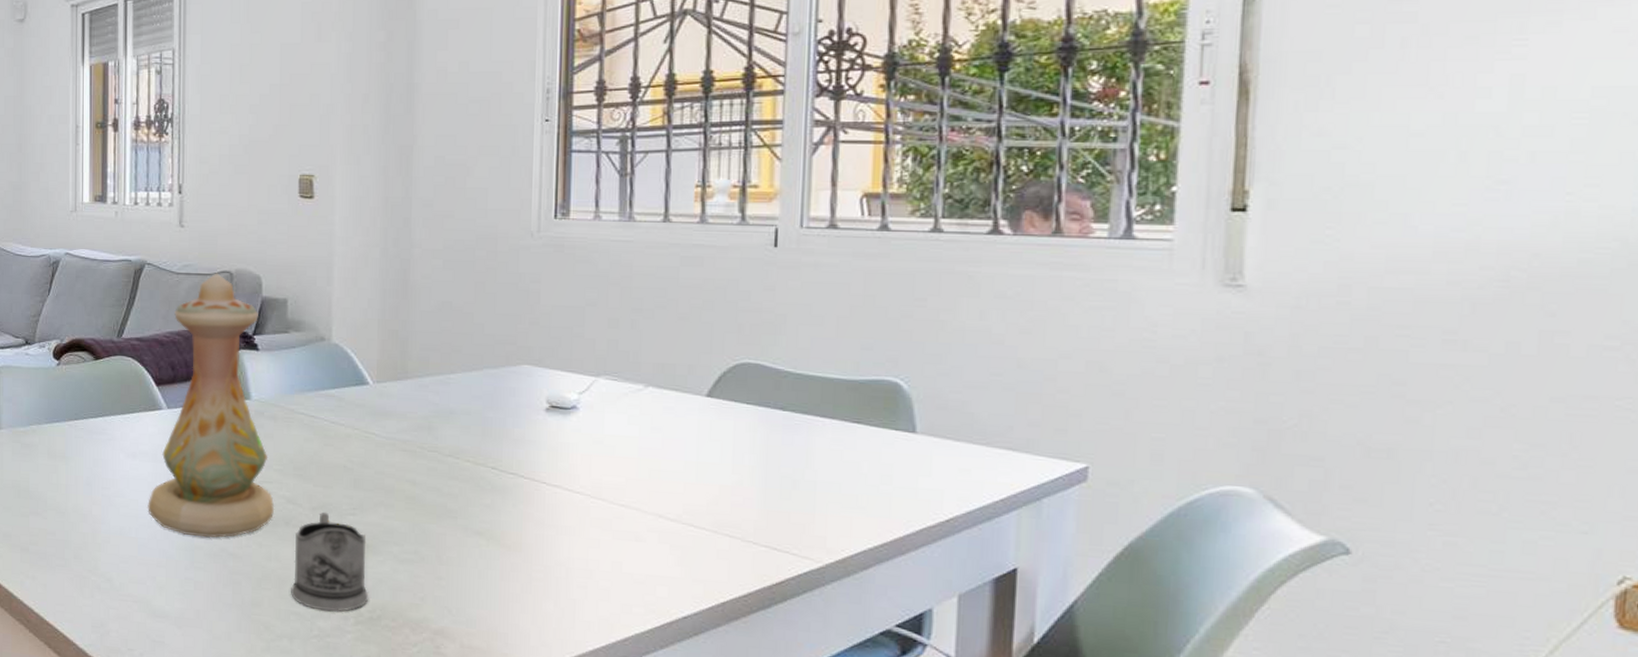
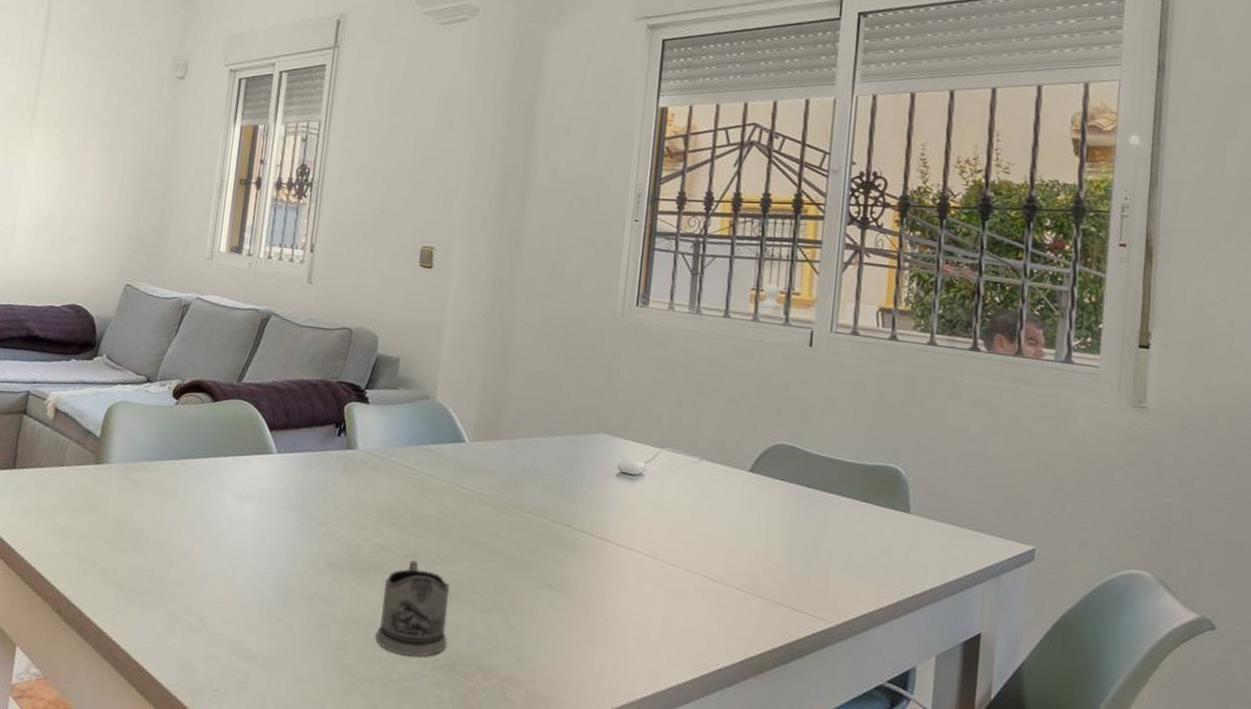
vase: present [148,273,275,538] -> none [247,328,372,581]

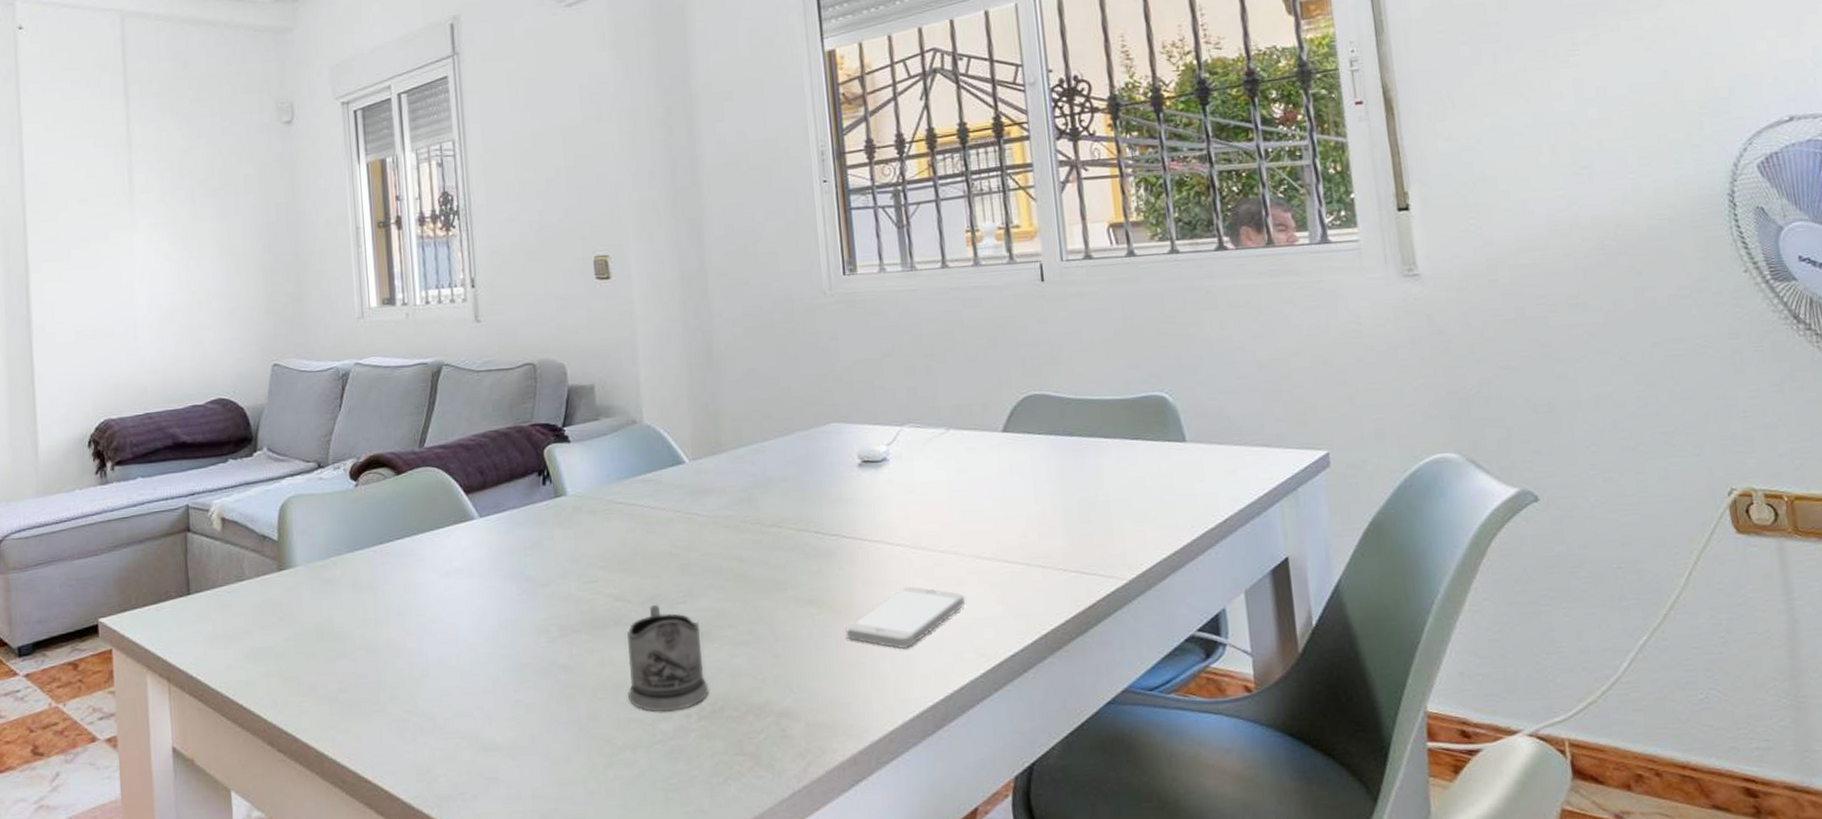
smartphone: none [576,589,688,645] -> present [845,586,966,650]

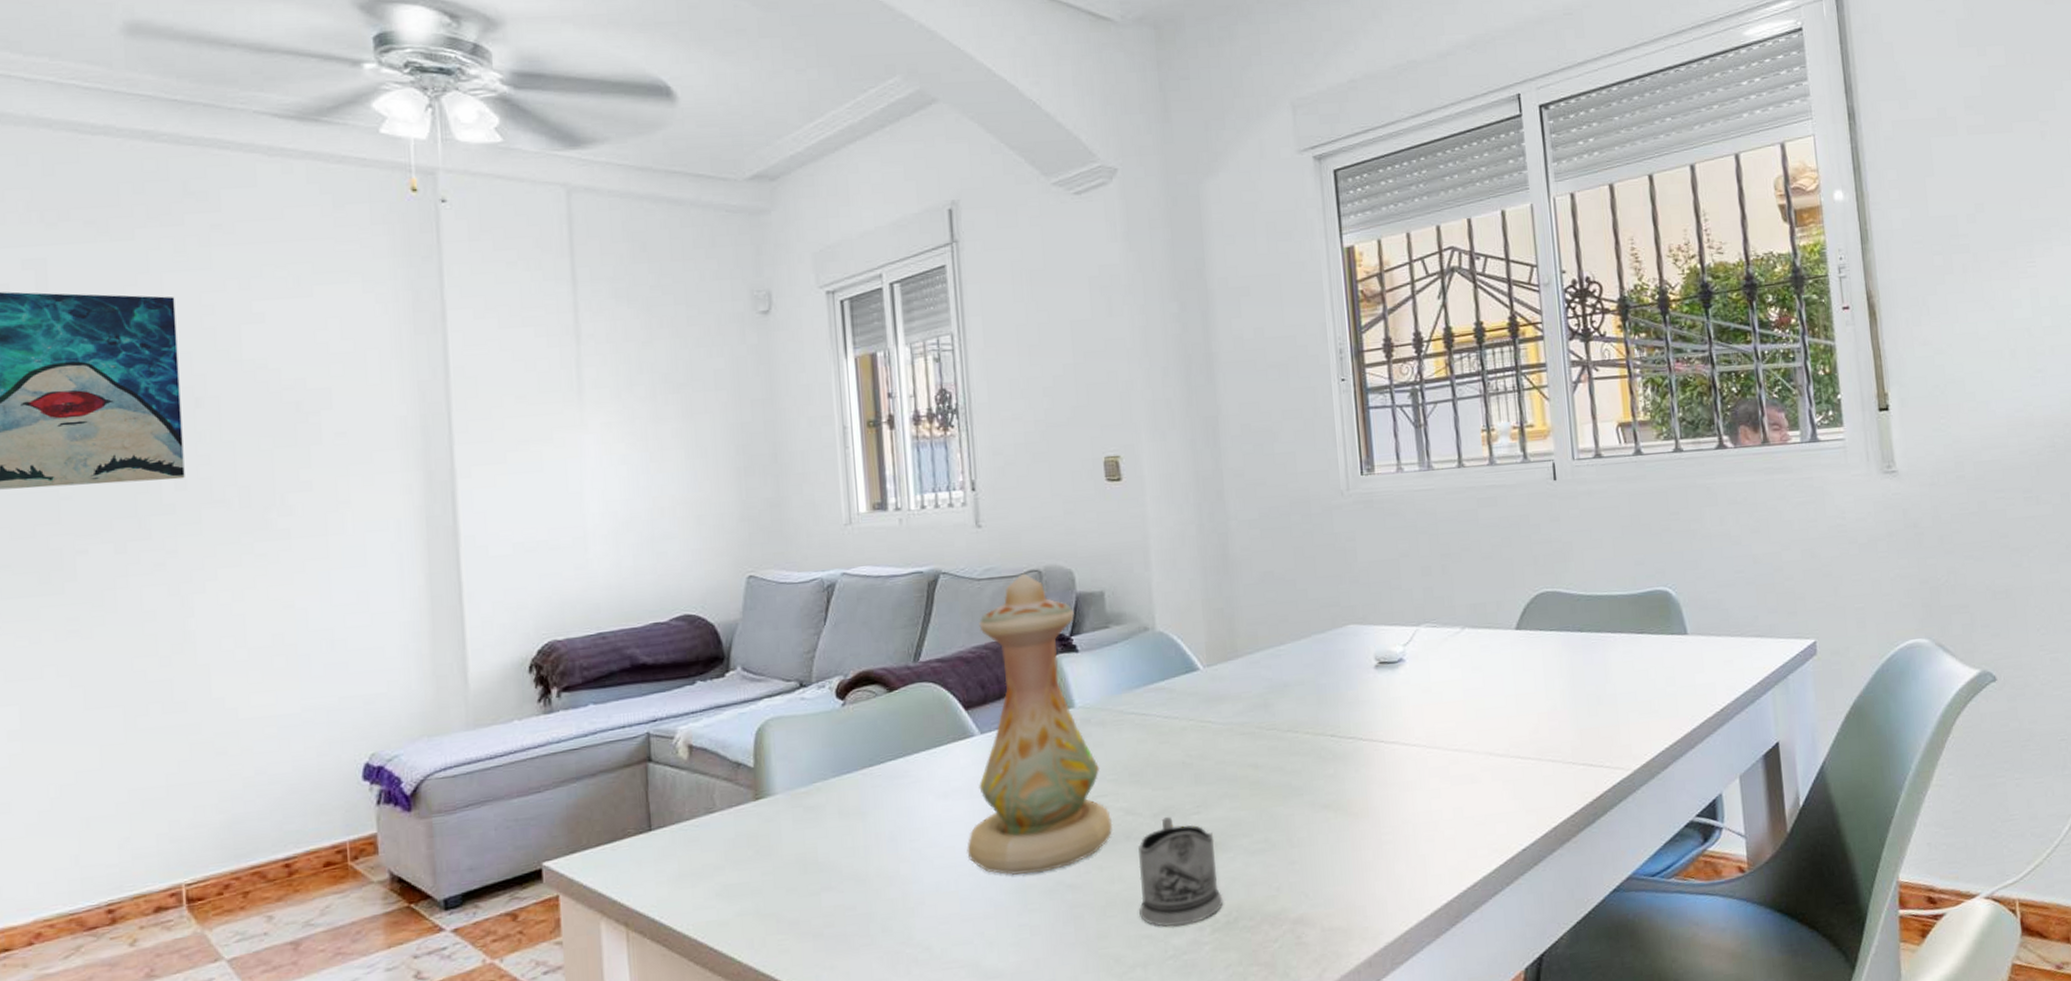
vase: none [467,366,603,653] -> present [967,573,1113,875]
smartphone: present [845,586,966,650] -> none [1361,785,1479,849]

